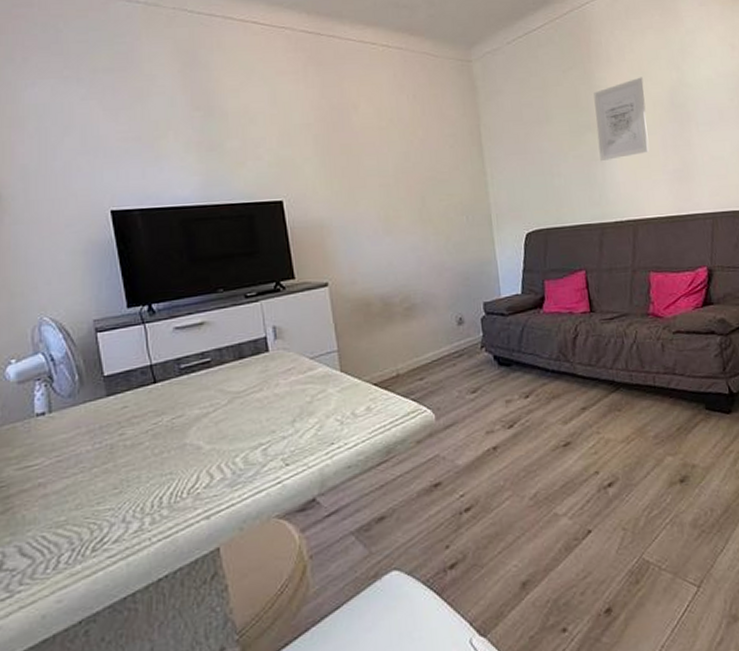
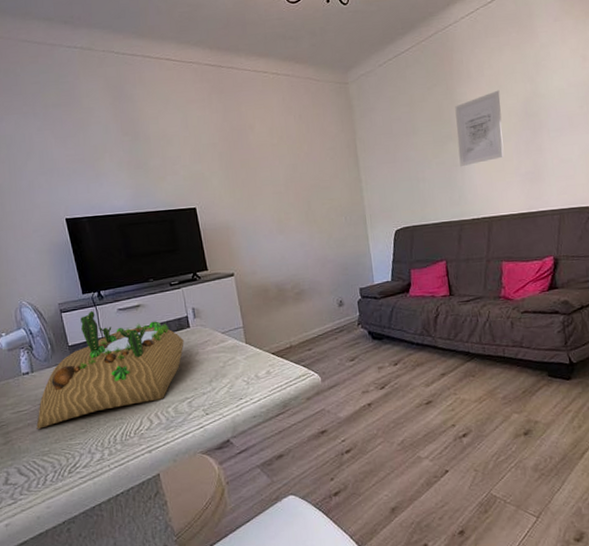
succulent planter: none [50,330,261,491] -> present [36,311,184,429]

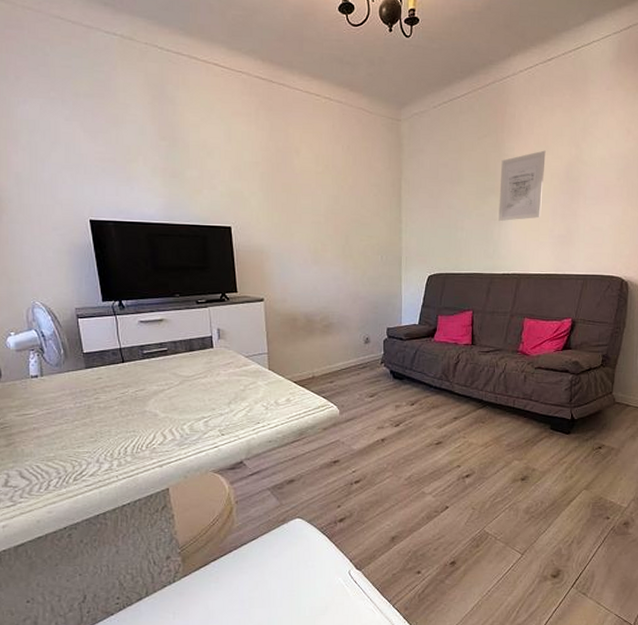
succulent planter: present [36,311,184,429] -> none [42,320,206,434]

